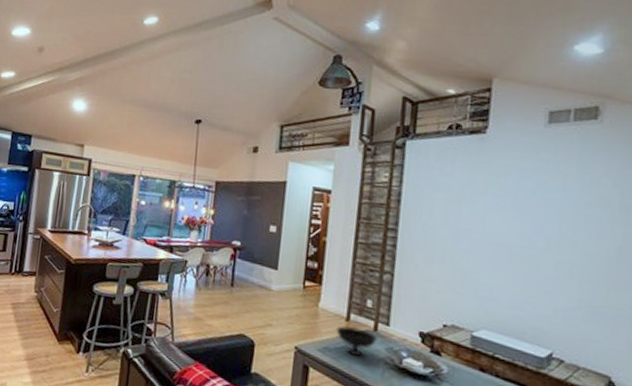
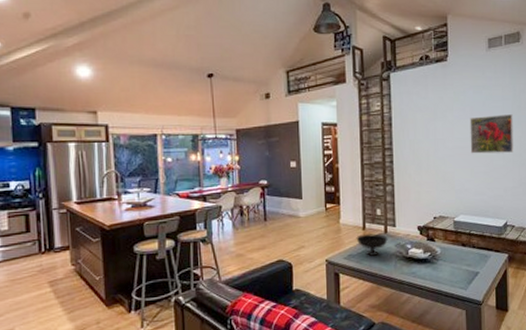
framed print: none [506,207,577,262] -> present [470,114,513,154]

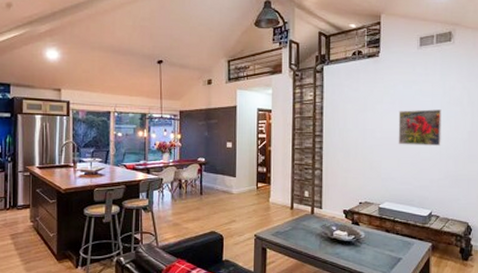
bowl: present [356,233,388,256] -> none [284,214,314,234]

